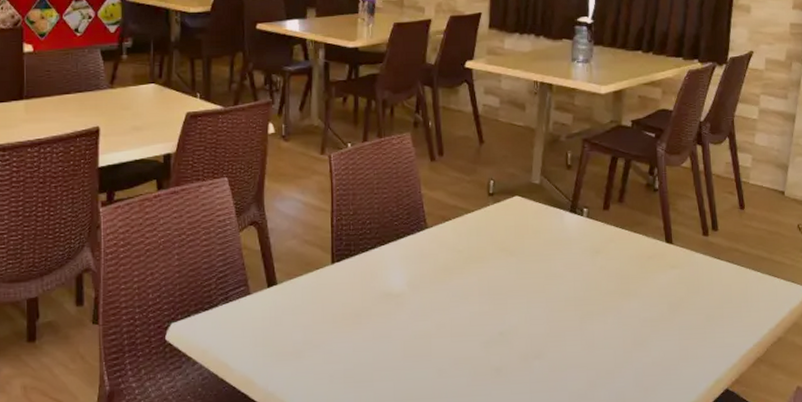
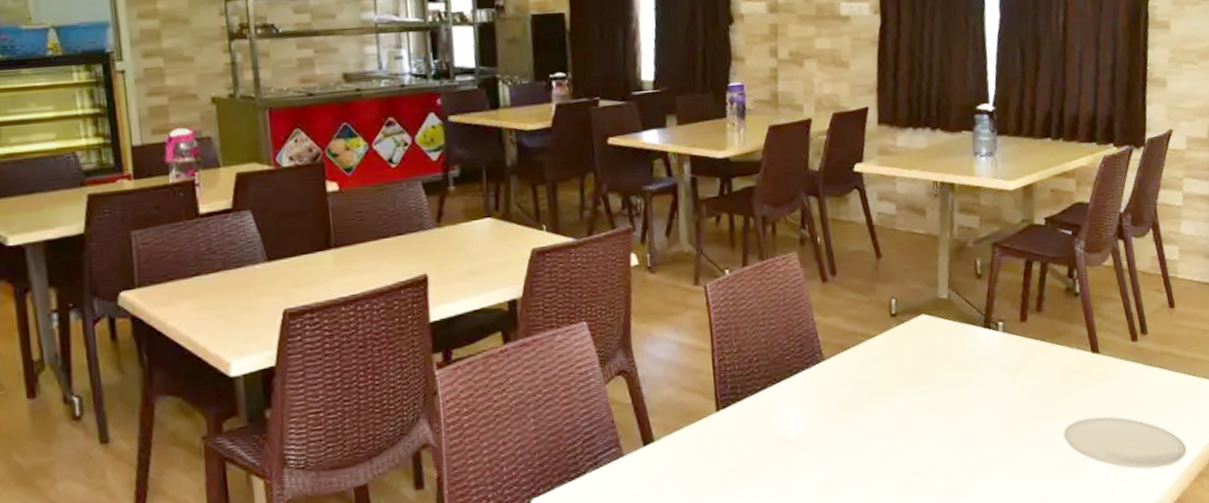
plate: none [635,299,748,351] -> present [1063,416,1187,469]

